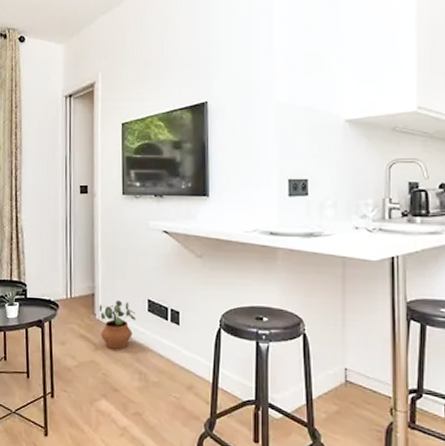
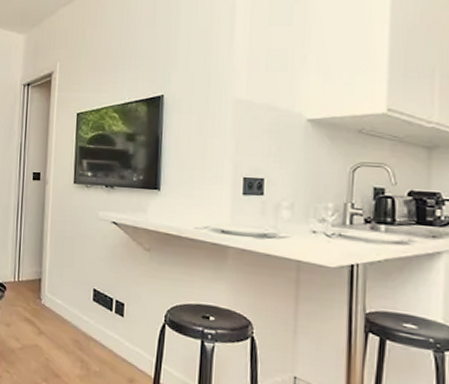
potted plant: present [99,300,135,349] -> none [44,287,81,336]

